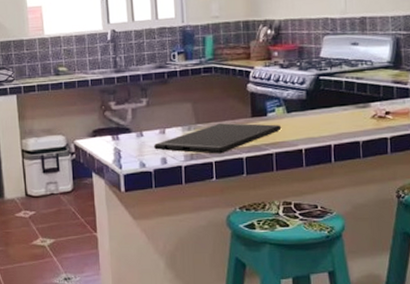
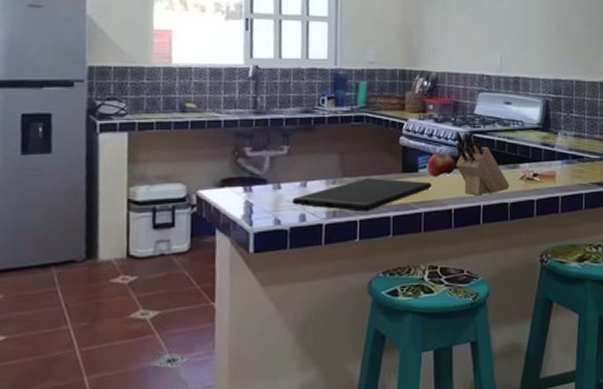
fruit: none [275,96,304,120] -> present [427,152,456,177]
knife block: none [301,75,360,136] -> present [455,131,509,196]

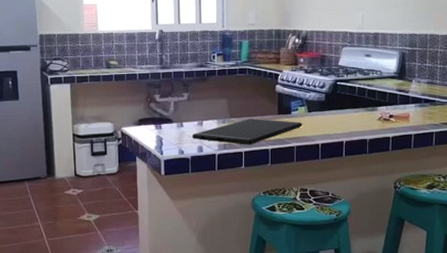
fruit: present [427,152,456,177] -> none [299,98,323,118]
knife block: present [455,131,509,196] -> none [322,80,368,133]

